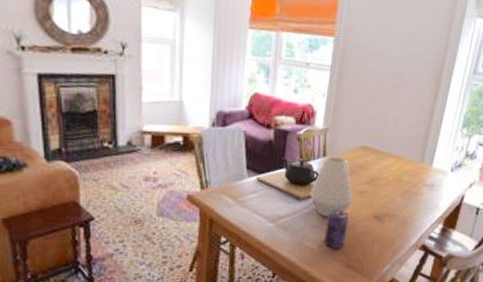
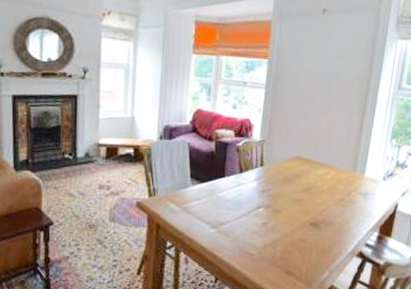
teapot: present [256,158,320,200] -> none [199,168,258,207]
vase: present [310,156,353,217] -> none [249,166,290,224]
beverage can: present [324,209,349,249] -> none [264,216,287,255]

